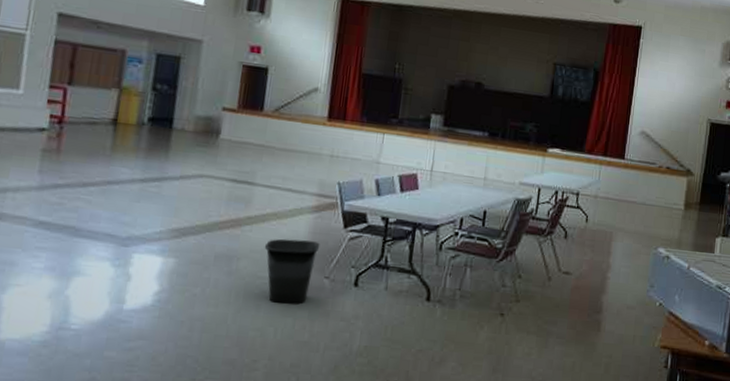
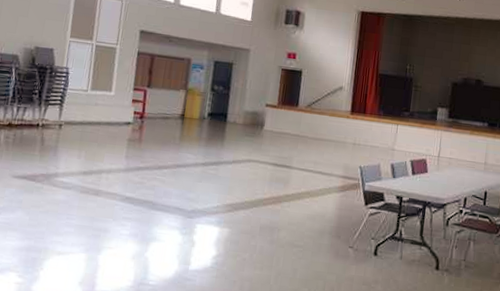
waste bin: present [264,238,320,304] -> none [299,213,345,269]

